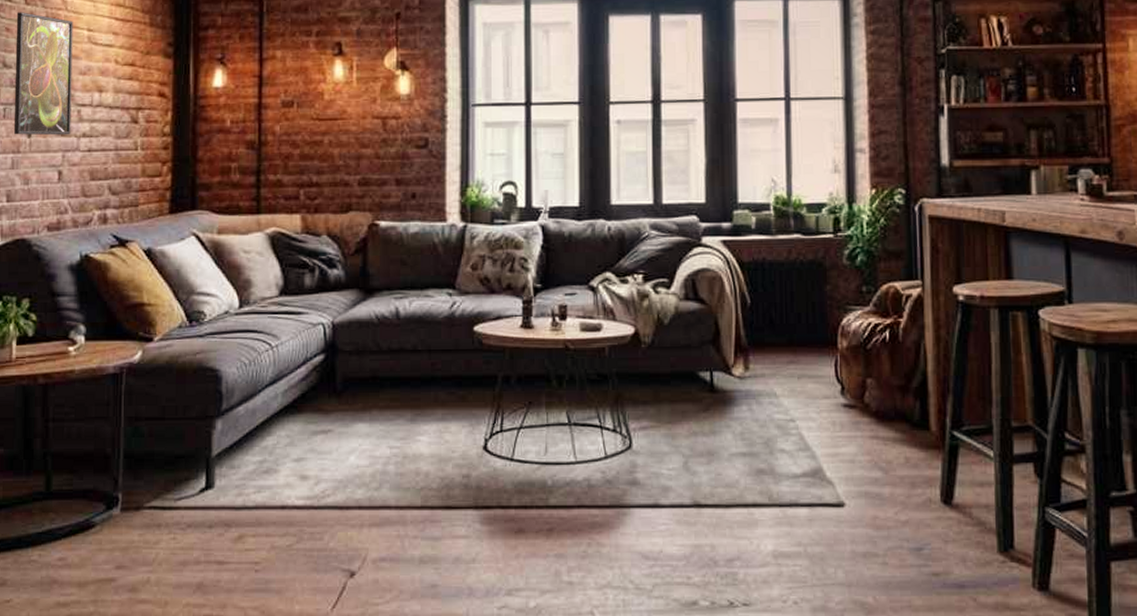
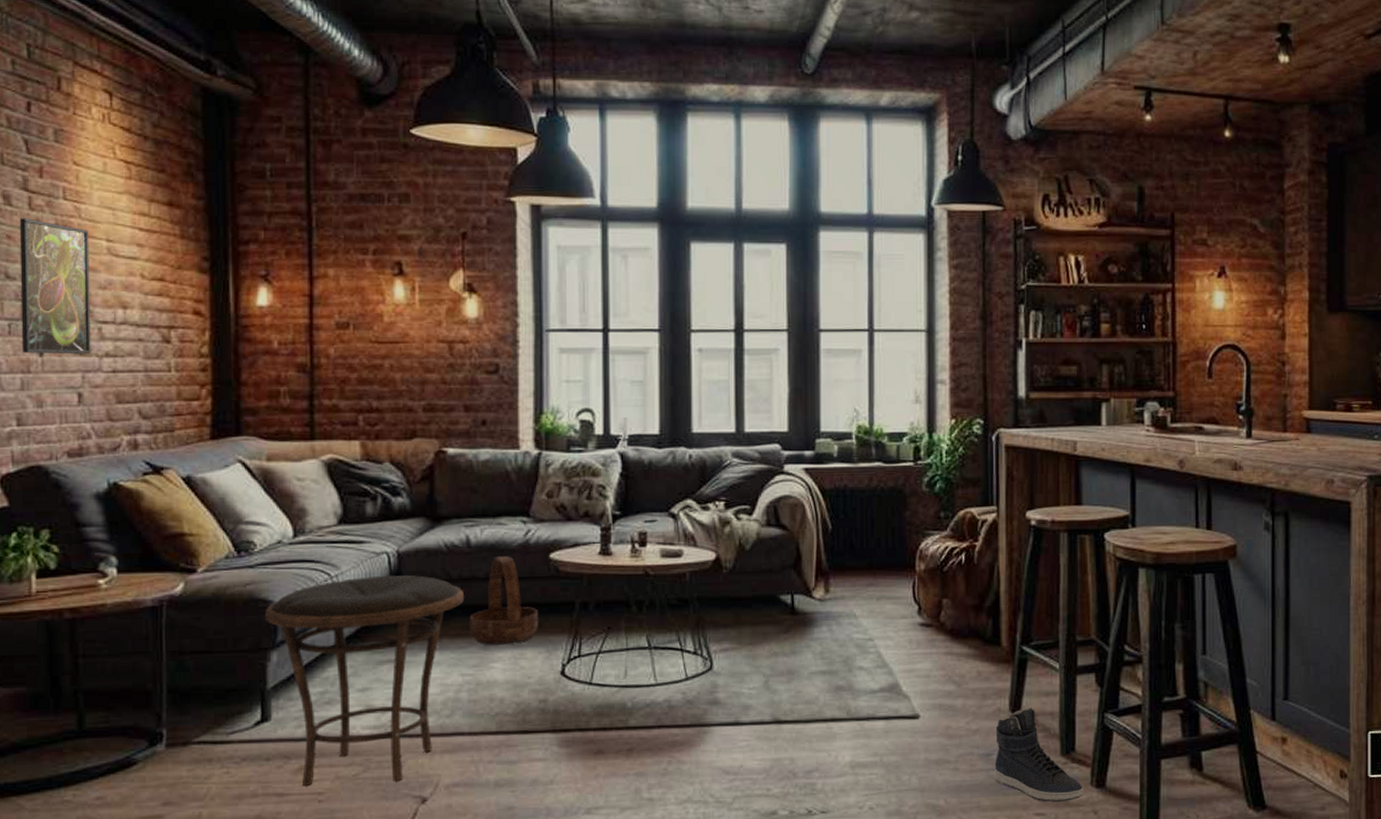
side table: none [211,346,394,554] -> present [264,575,465,786]
basket: none [397,328,462,418] -> present [469,556,538,645]
sneaker: none [926,499,1026,604] -> present [994,708,1084,802]

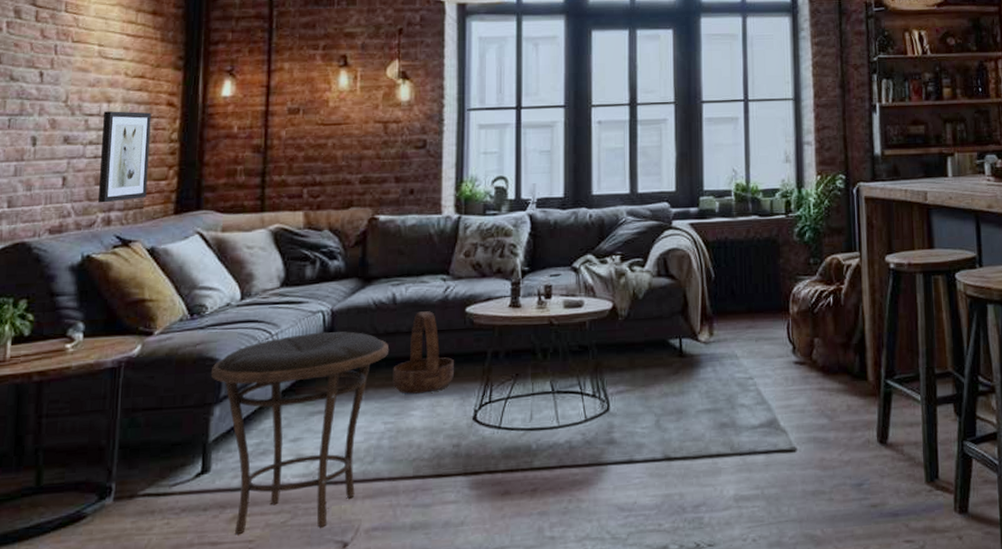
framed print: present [19,218,91,355] -> none [17,29,84,144]
wall art: none [119,319,177,424] -> present [98,111,152,203]
sneaker: present [994,708,1084,802] -> none [865,438,949,529]

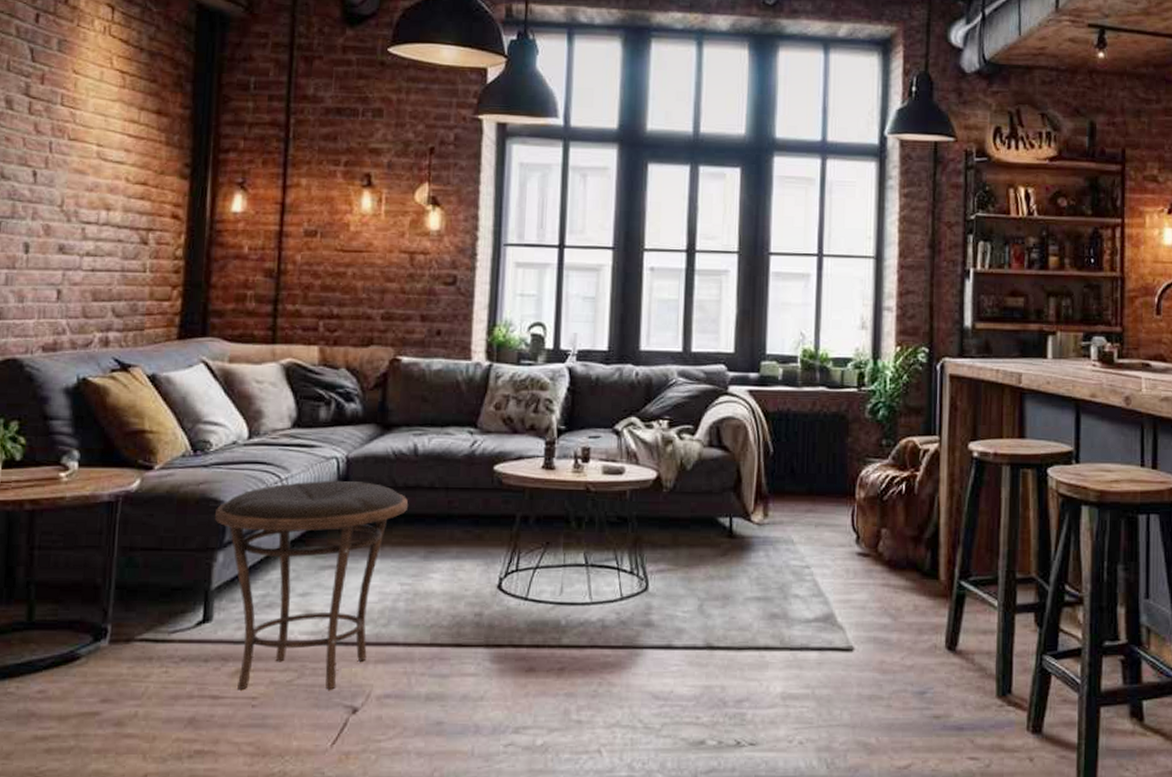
wall art: present [98,111,152,203] -> none [96,220,154,322]
basket: present [392,311,454,394] -> none [411,466,479,555]

